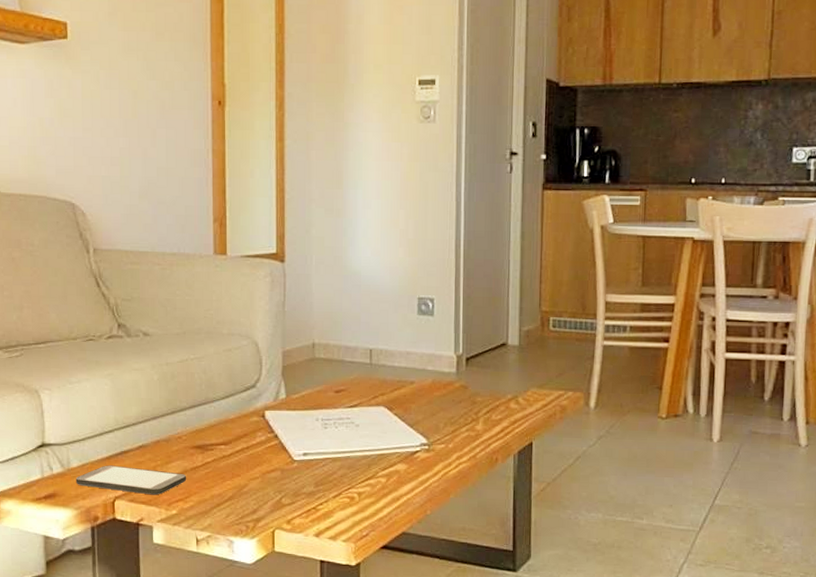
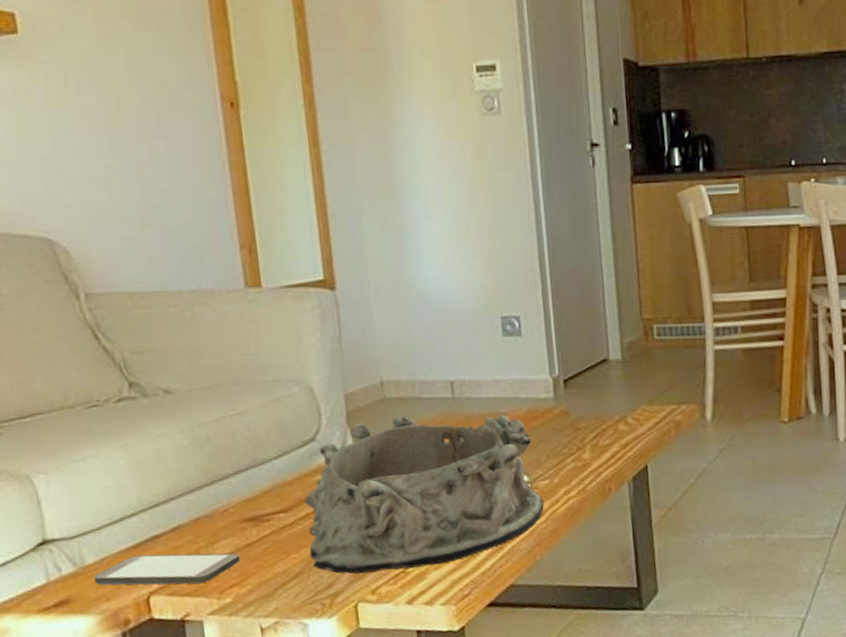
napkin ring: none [241,375,438,506] -> present [305,413,544,574]

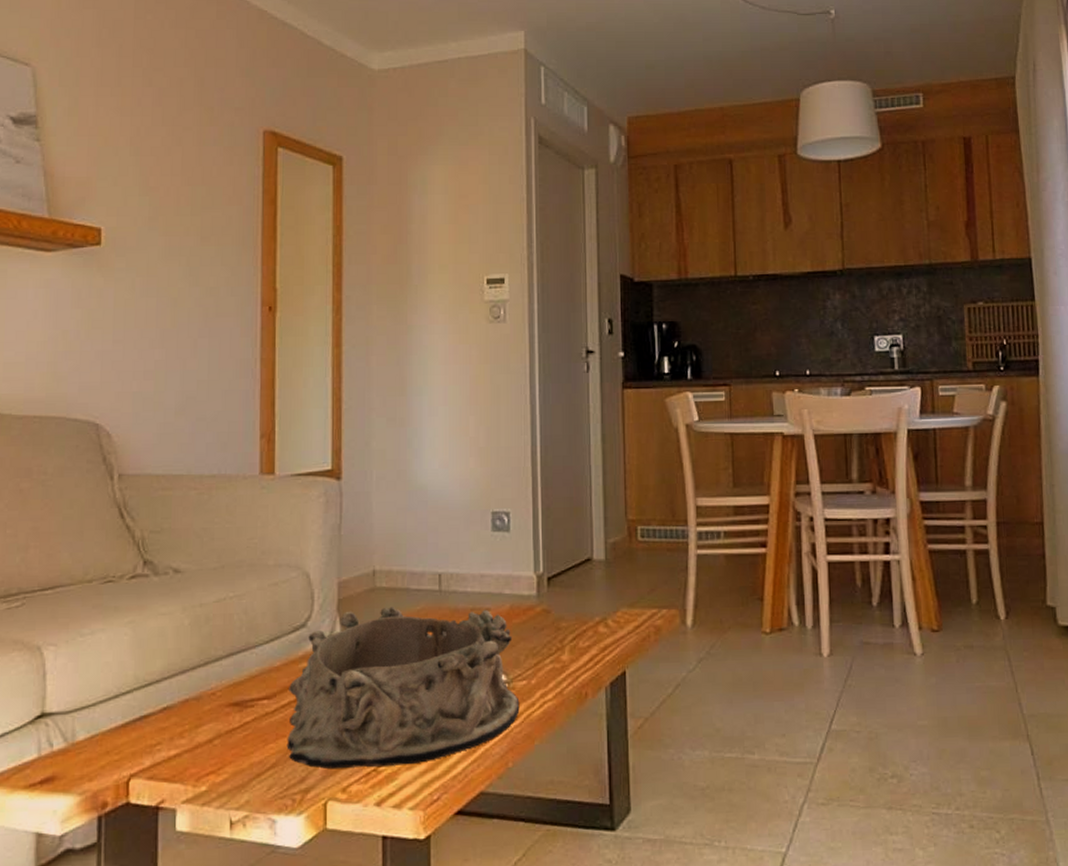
smartphone: present [94,553,241,586] -> none [81,734,221,769]

